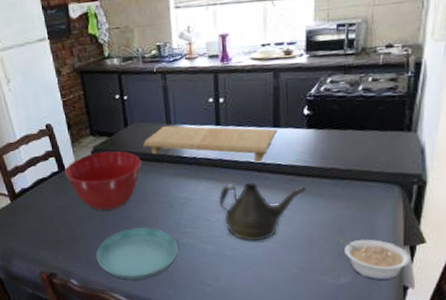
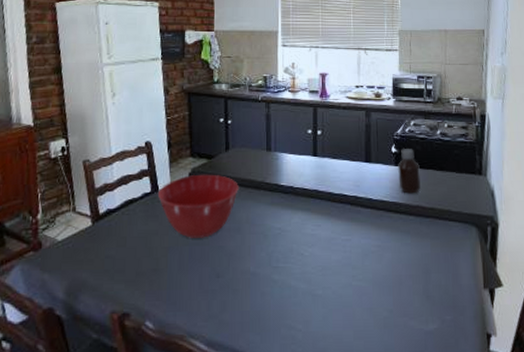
saucer: present [96,227,178,280] -> none [178,259,268,324]
cutting board: present [143,125,278,163] -> none [242,152,369,196]
teapot: present [218,182,307,242] -> none [312,215,395,280]
bottle: none [311,109,336,157] -> present [398,149,421,194]
legume: present [336,236,411,281] -> none [423,277,491,327]

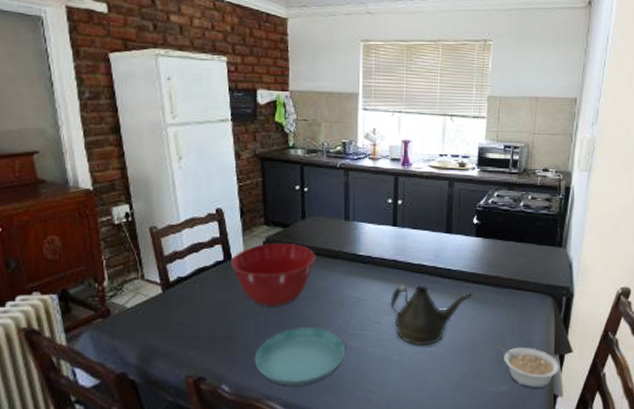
saucer: none [178,259,268,324] -> present [254,326,345,387]
teapot: none [312,215,395,280] -> present [390,285,473,346]
bottle: present [398,149,421,194] -> none [478,220,500,265]
legume: none [423,277,491,327] -> present [497,343,560,389]

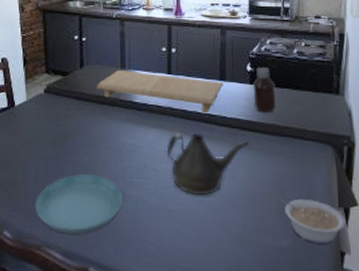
mixing bowl: present [231,243,315,306] -> none [15,90,93,152]
cutting board: none [319,221,450,266] -> present [97,69,224,113]
bottle: none [478,220,500,265] -> present [253,67,276,112]

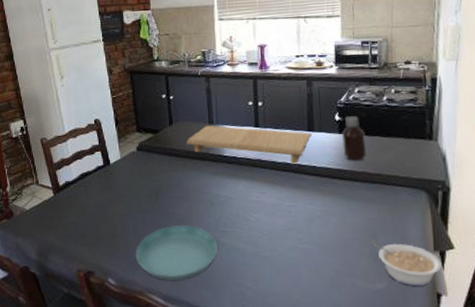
teapot: present [166,132,250,196] -> none [257,182,340,243]

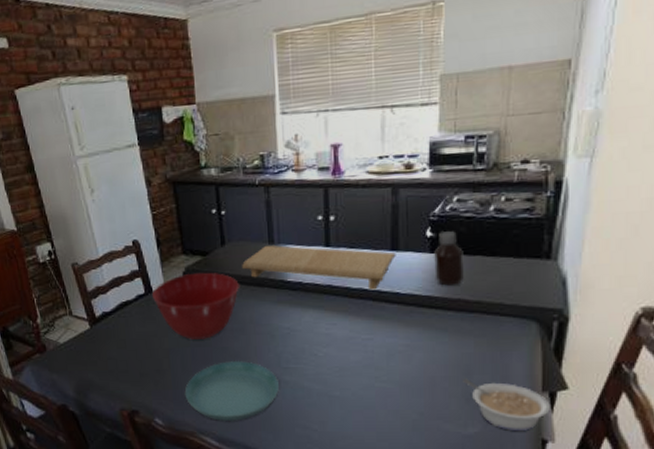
mixing bowl: none [110,147,184,206] -> present [152,272,239,340]

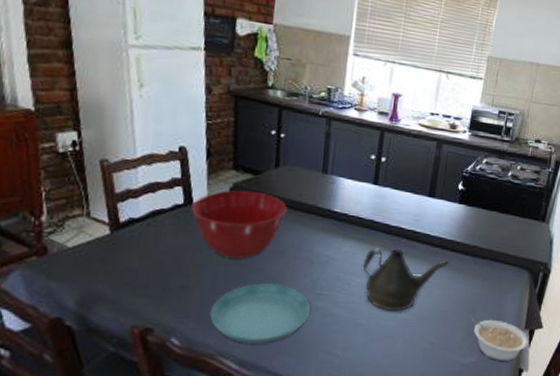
cutting board: present [242,245,396,290] -> none [292,174,432,230]
teapot: none [327,312,429,381] -> present [362,247,450,312]
bottle: present [434,231,464,286] -> none [460,187,485,234]

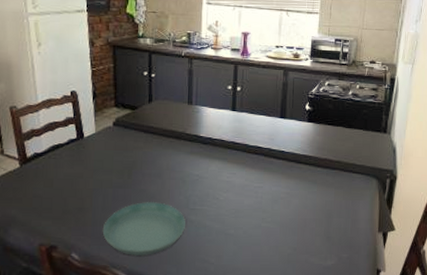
mixing bowl: present [192,190,287,259] -> none [83,123,160,182]
teapot: present [362,247,450,312] -> none [228,165,304,222]
legume: present [468,314,529,362] -> none [325,221,383,264]

